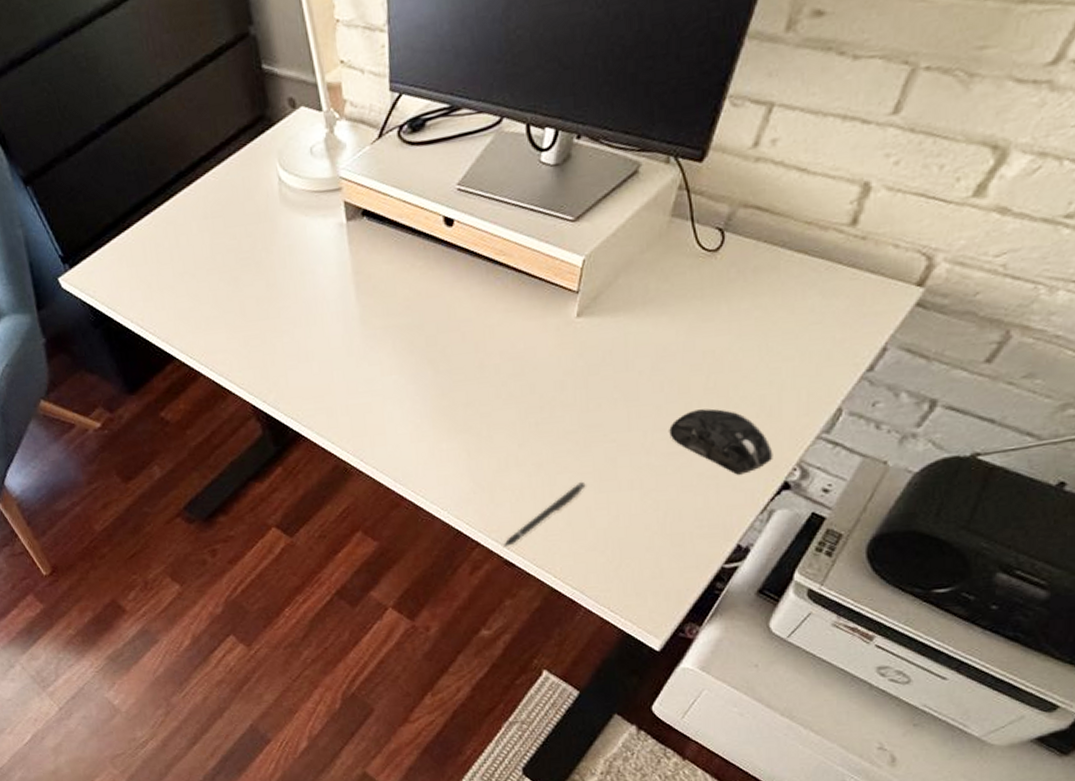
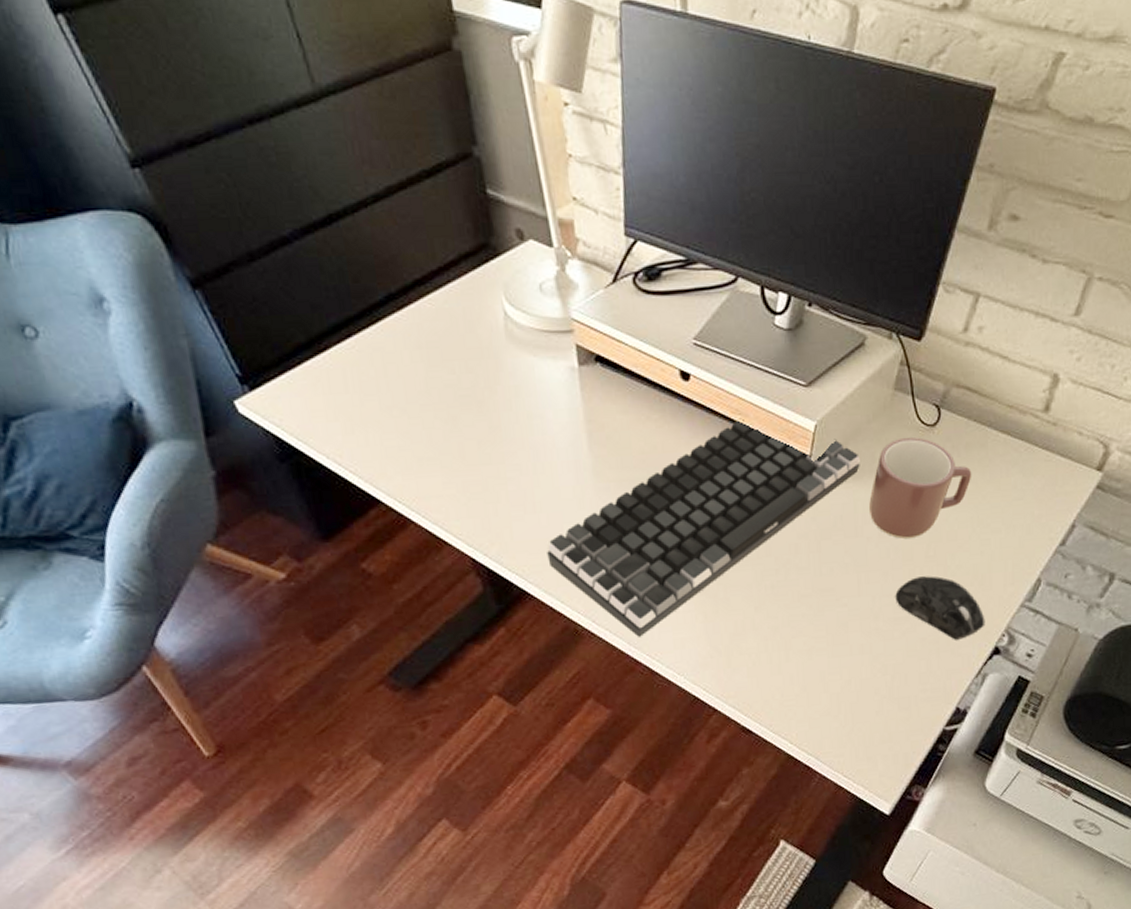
computer keyboard: none [319,259,632,474] -> present [547,418,860,637]
pen: present [504,481,586,548] -> none [741,645,820,714]
mug: none [641,264,761,371] -> present [869,436,972,539]

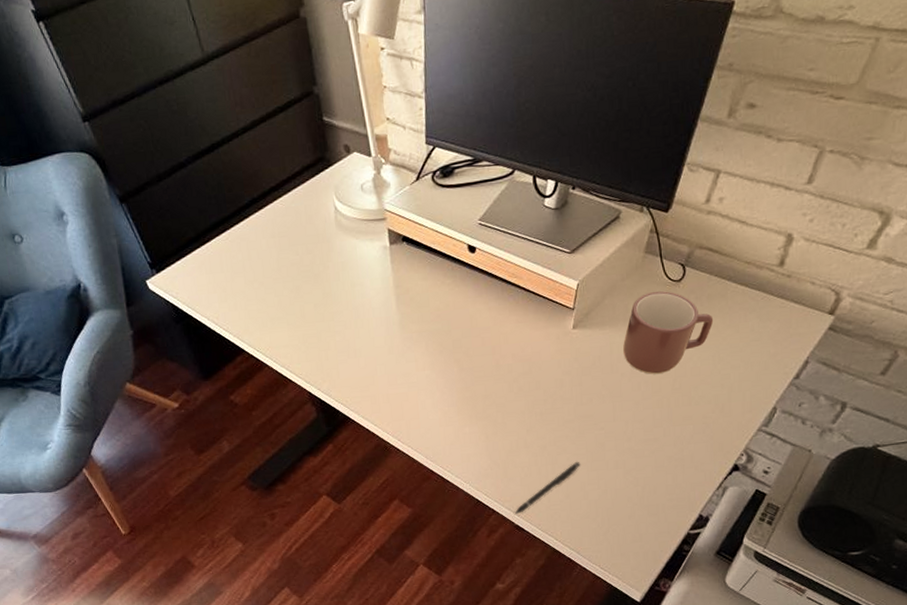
computer keyboard: present [547,418,860,637] -> none [364,280,616,453]
pen: none [741,645,820,714] -> present [515,461,581,515]
computer mouse: present [895,576,985,640] -> none [645,405,726,458]

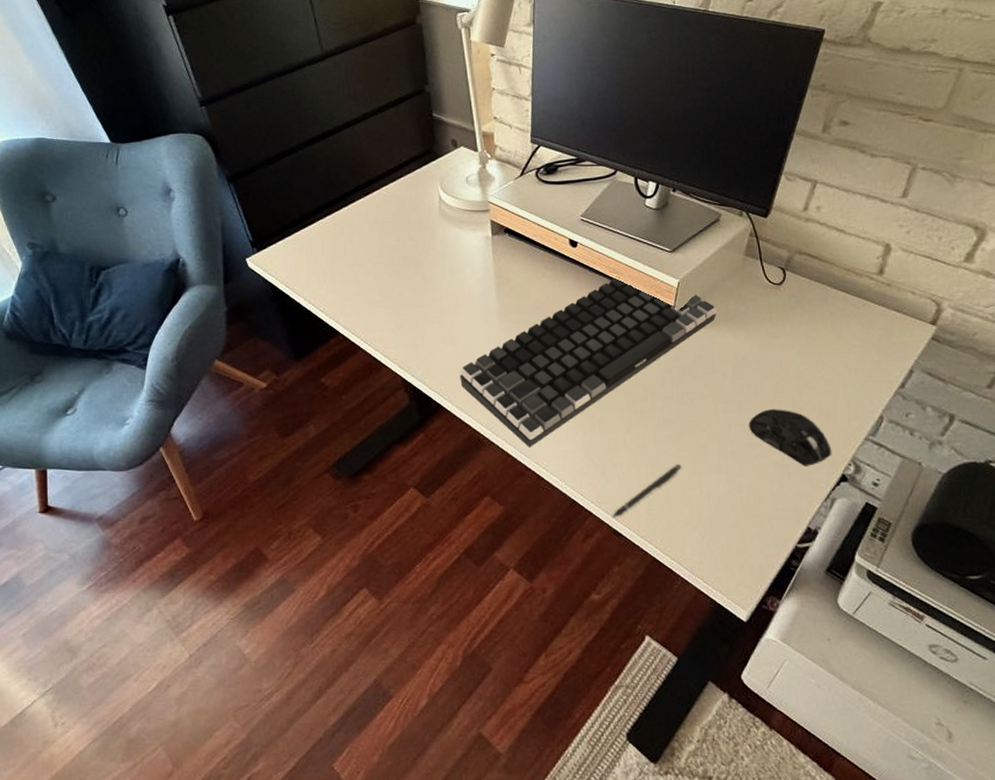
computer keyboard: none [364,280,616,453] -> present [460,276,717,447]
mug: present [623,290,714,374] -> none [724,293,816,376]
computer mouse: none [645,405,726,458] -> present [749,409,832,466]

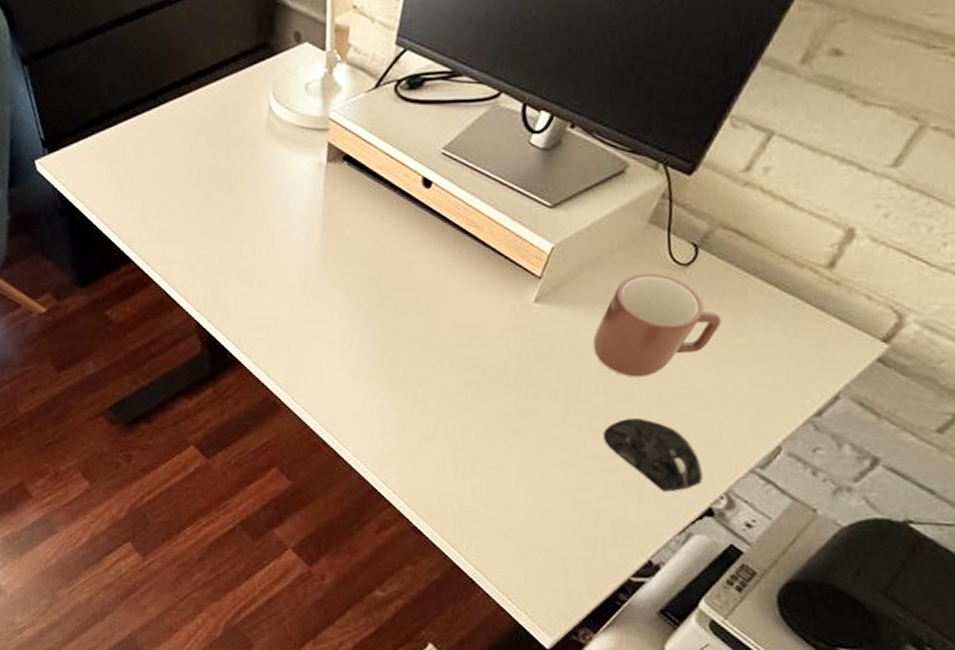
computer keyboard: present [460,276,717,447] -> none [262,230,595,421]
pen: present [613,463,682,518] -> none [415,464,509,514]
mug: none [724,293,816,376] -> present [593,272,722,378]

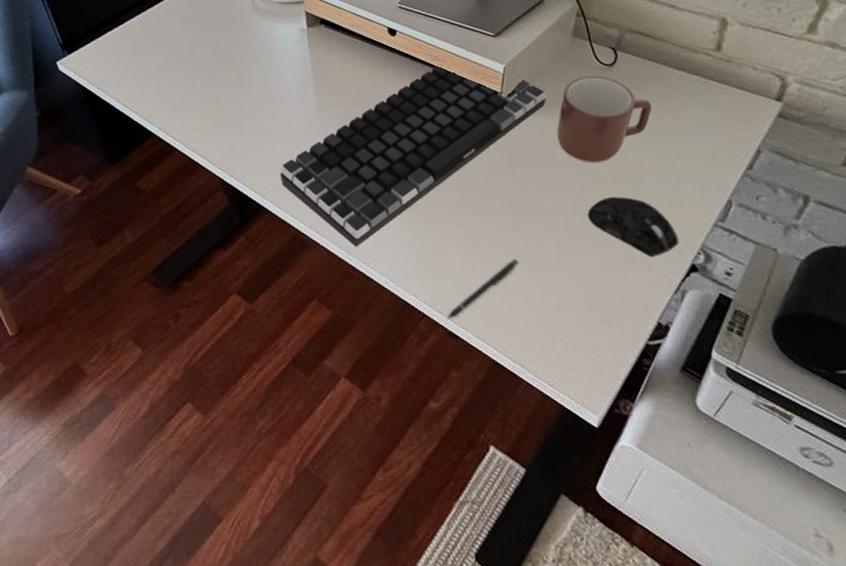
computer keyboard: none [262,230,595,421] -> present [280,63,547,247]
pen: none [415,464,509,514] -> present [448,258,519,320]

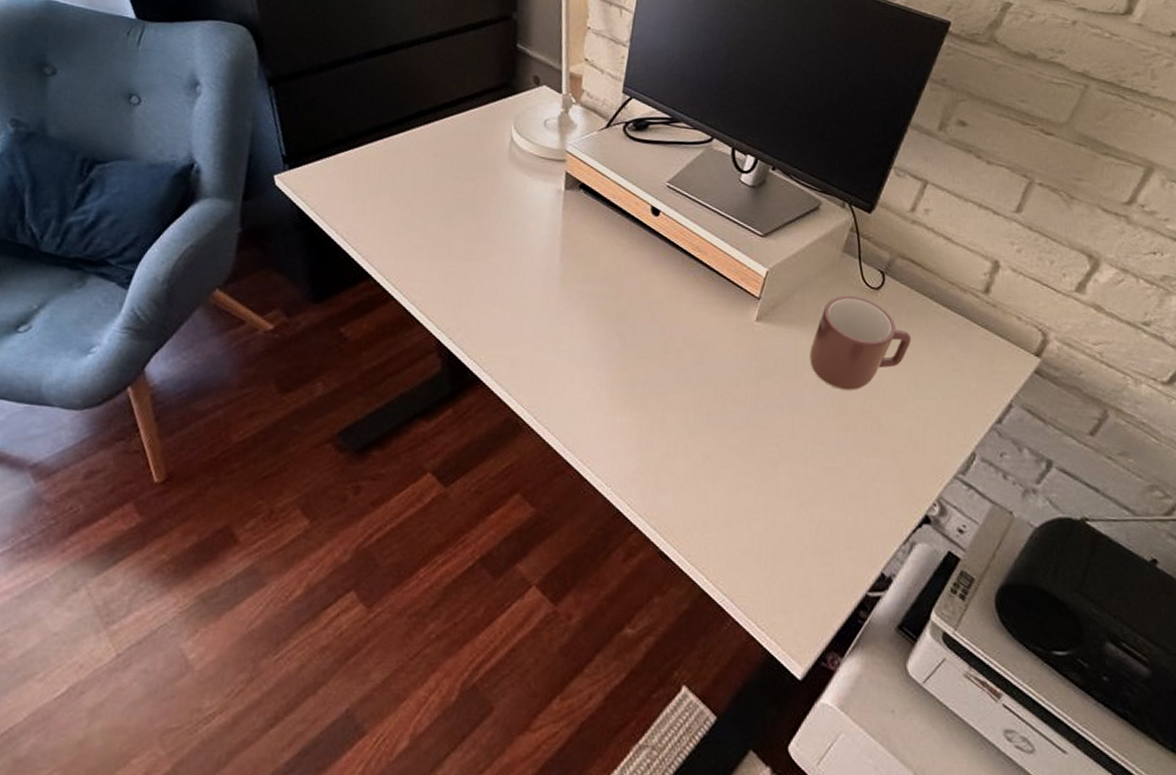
computer keyboard: present [280,63,547,247] -> none [505,255,805,441]
pen: present [448,258,519,320] -> none [661,480,747,538]
computer mouse: present [587,196,680,257] -> none [827,429,917,501]

